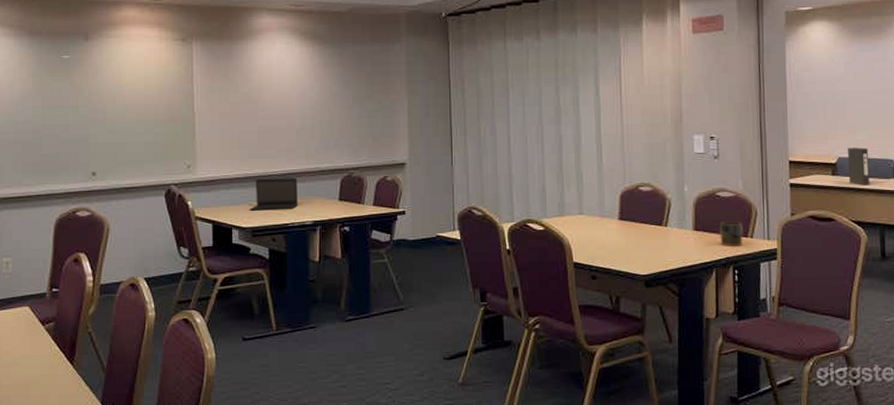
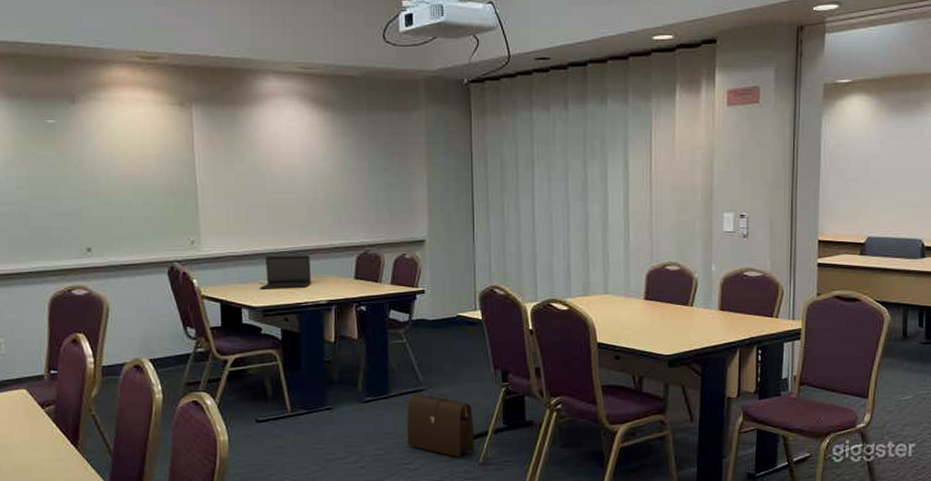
briefcase: none [388,312,454,378] -> present [407,392,475,458]
mug: present [719,221,743,246] -> none [745,300,768,326]
binder: present [848,148,870,185] -> none [877,227,898,266]

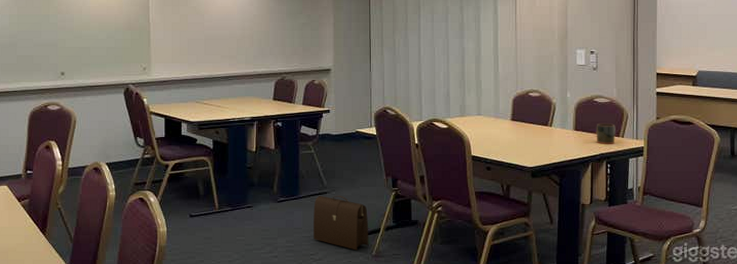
laptop: present [260,255,311,289] -> none [197,80,238,107]
mug: none [745,300,768,326] -> present [596,123,615,144]

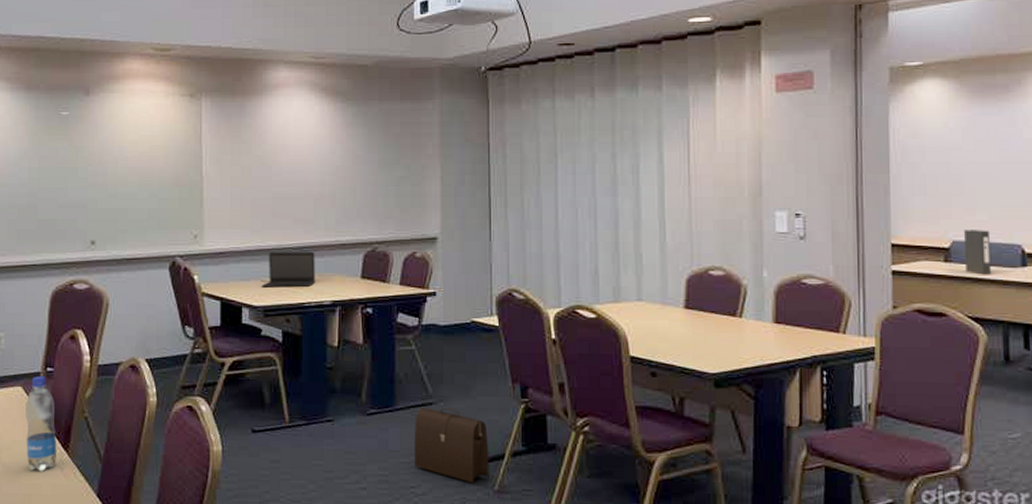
bottle: none [10,177,37,250] -> present [25,375,57,471]
laptop: none [197,80,238,107] -> present [262,251,315,288]
mug: present [596,123,615,144] -> none [805,312,834,343]
binder: none [707,63,724,95] -> present [964,230,992,275]

